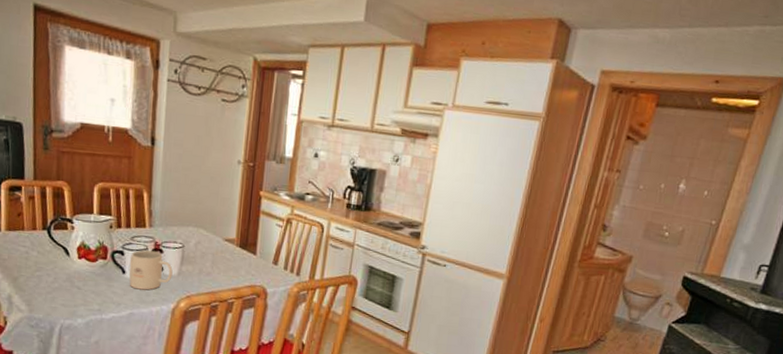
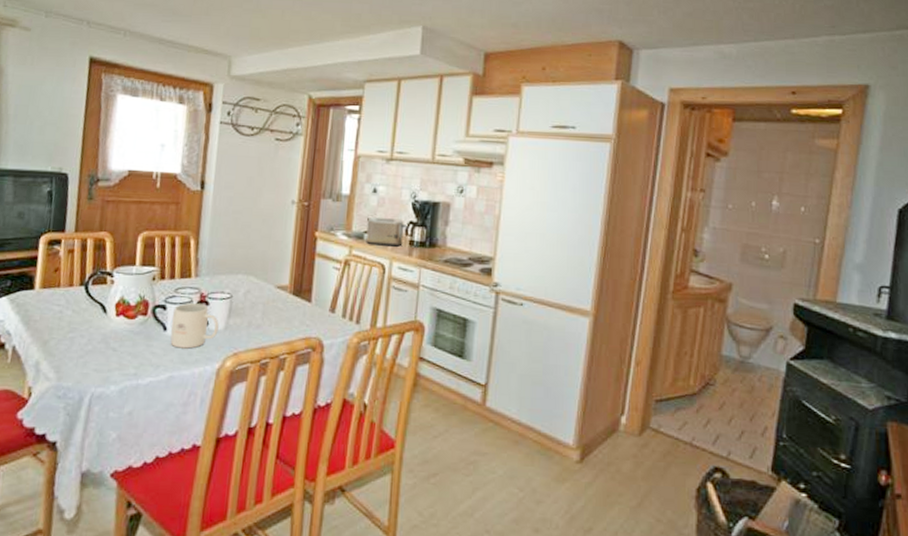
toaster: none [307,180,345,209] -> present [366,217,406,247]

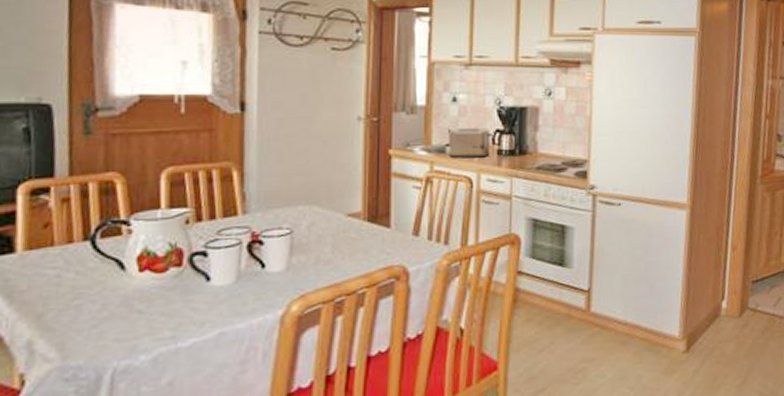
mug: present [170,303,219,349] -> none [215,244,279,299]

